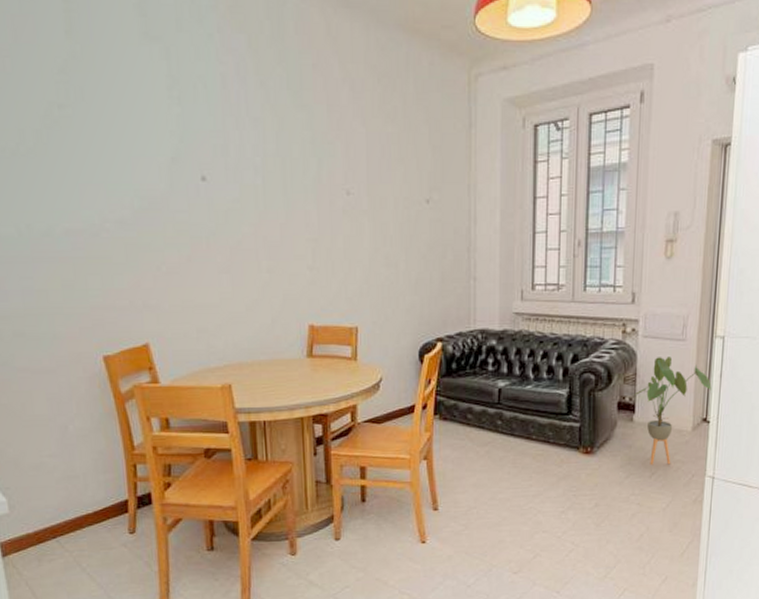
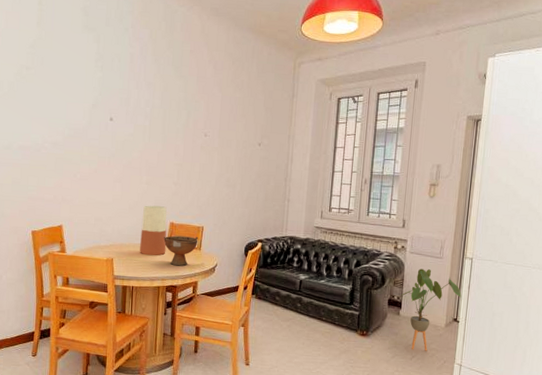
vase: none [266,303,307,374] -> present [140,205,167,256]
bowl: none [302,343,352,386] -> present [164,235,199,266]

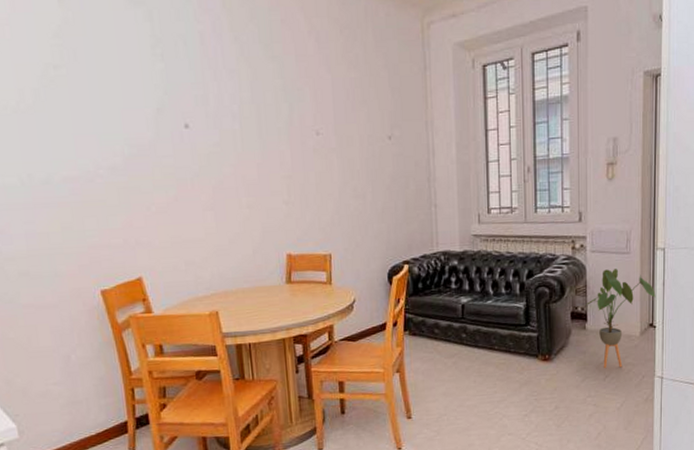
vase: present [140,205,167,256] -> none [248,234,287,300]
bowl: present [164,235,199,266] -> none [281,268,327,309]

